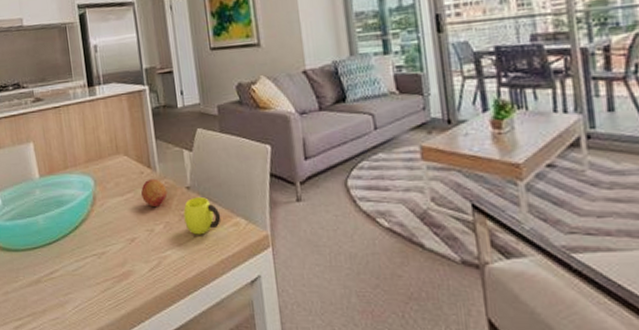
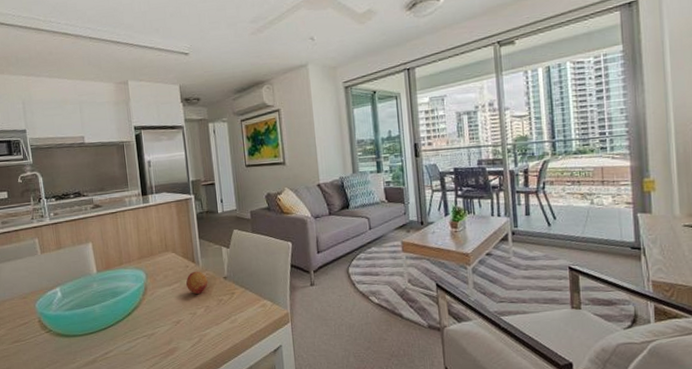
cup: present [183,196,221,235] -> none [221,284,252,316]

